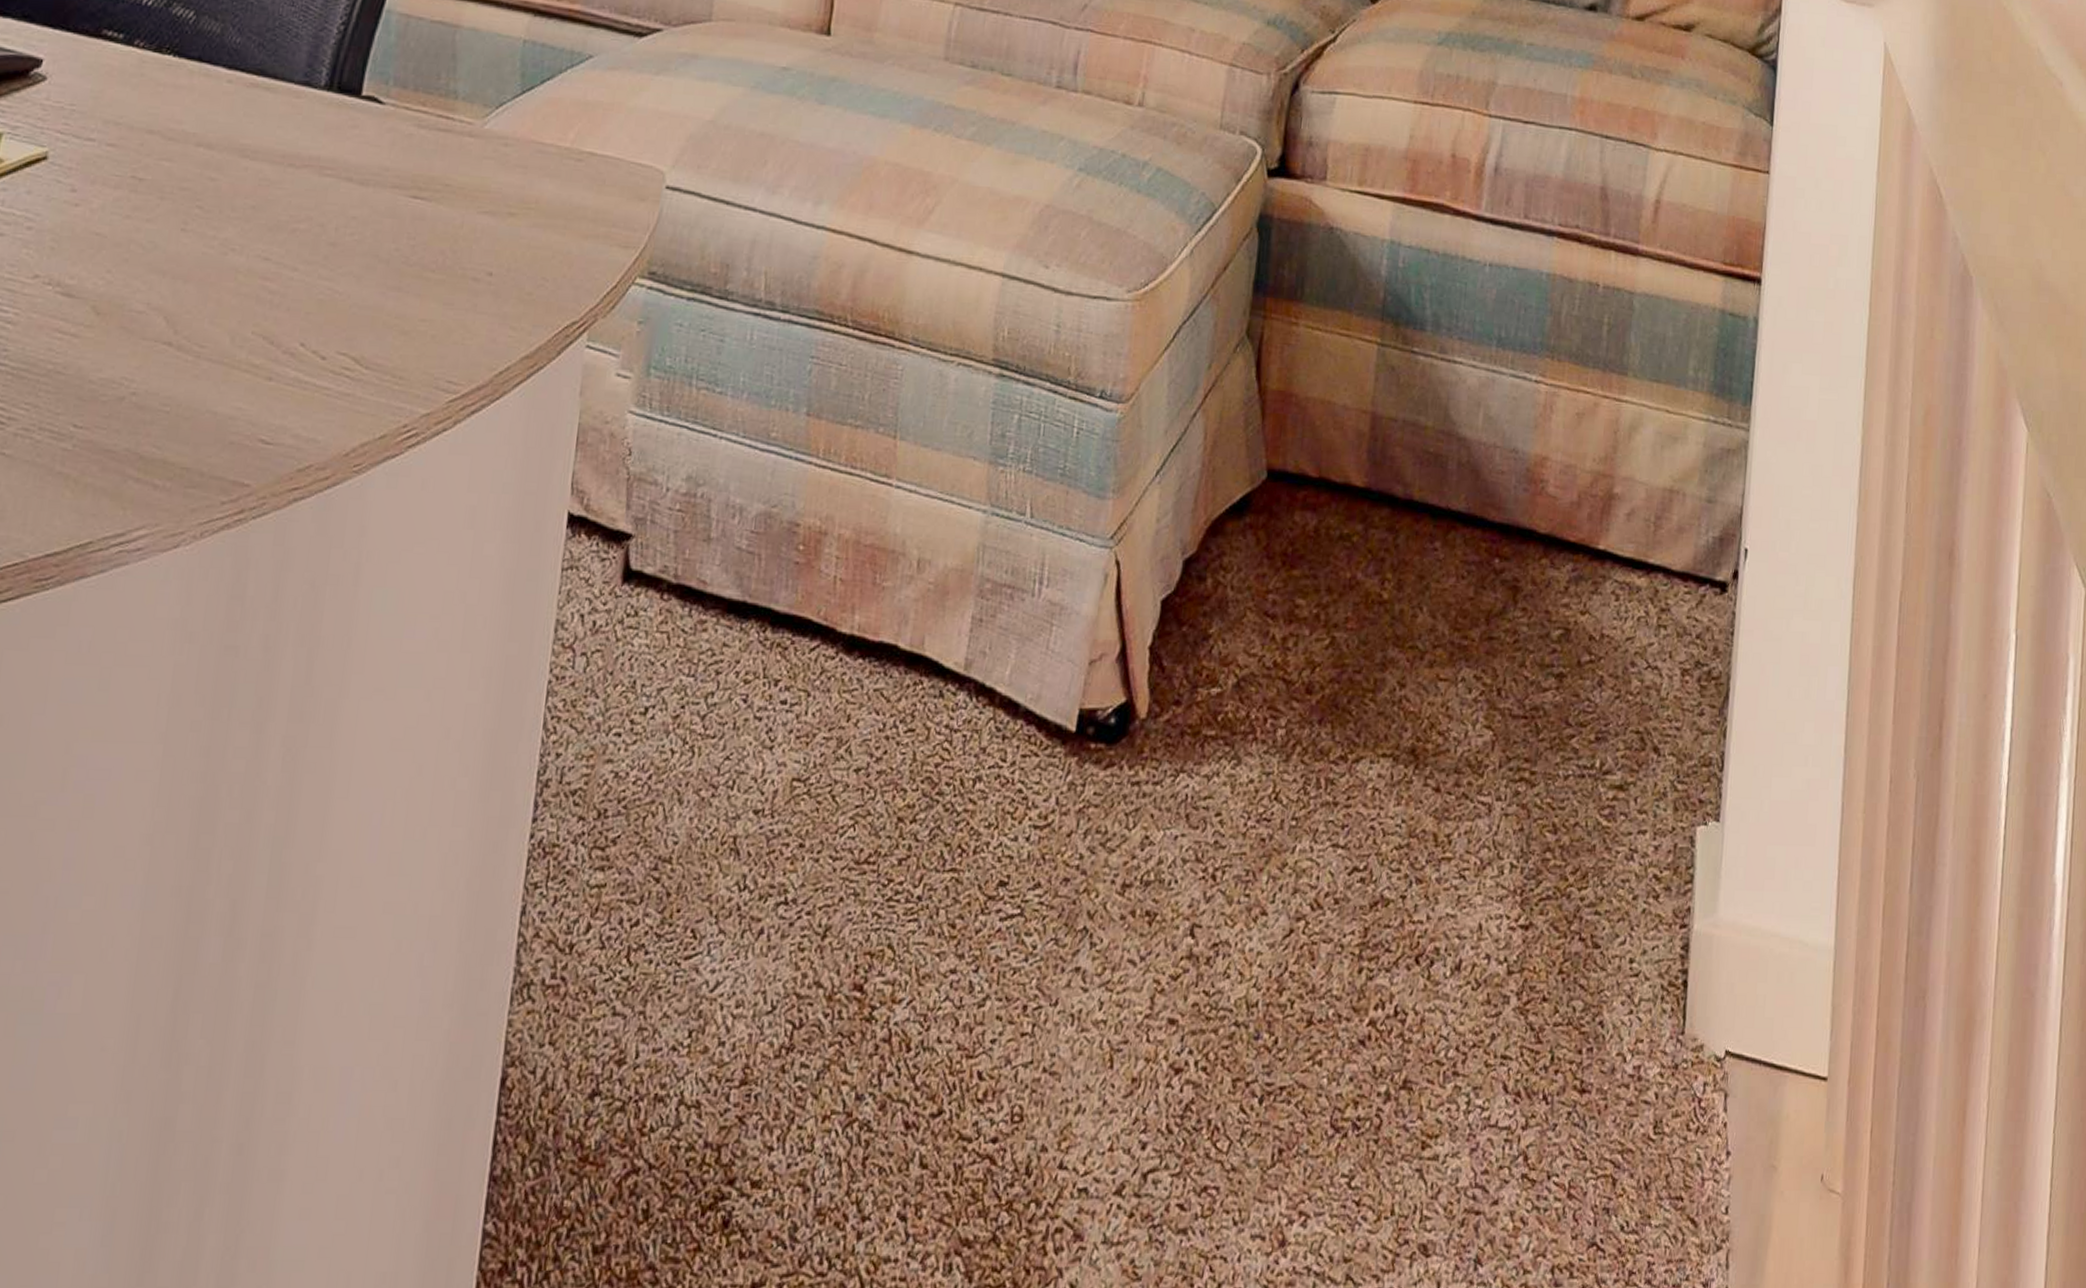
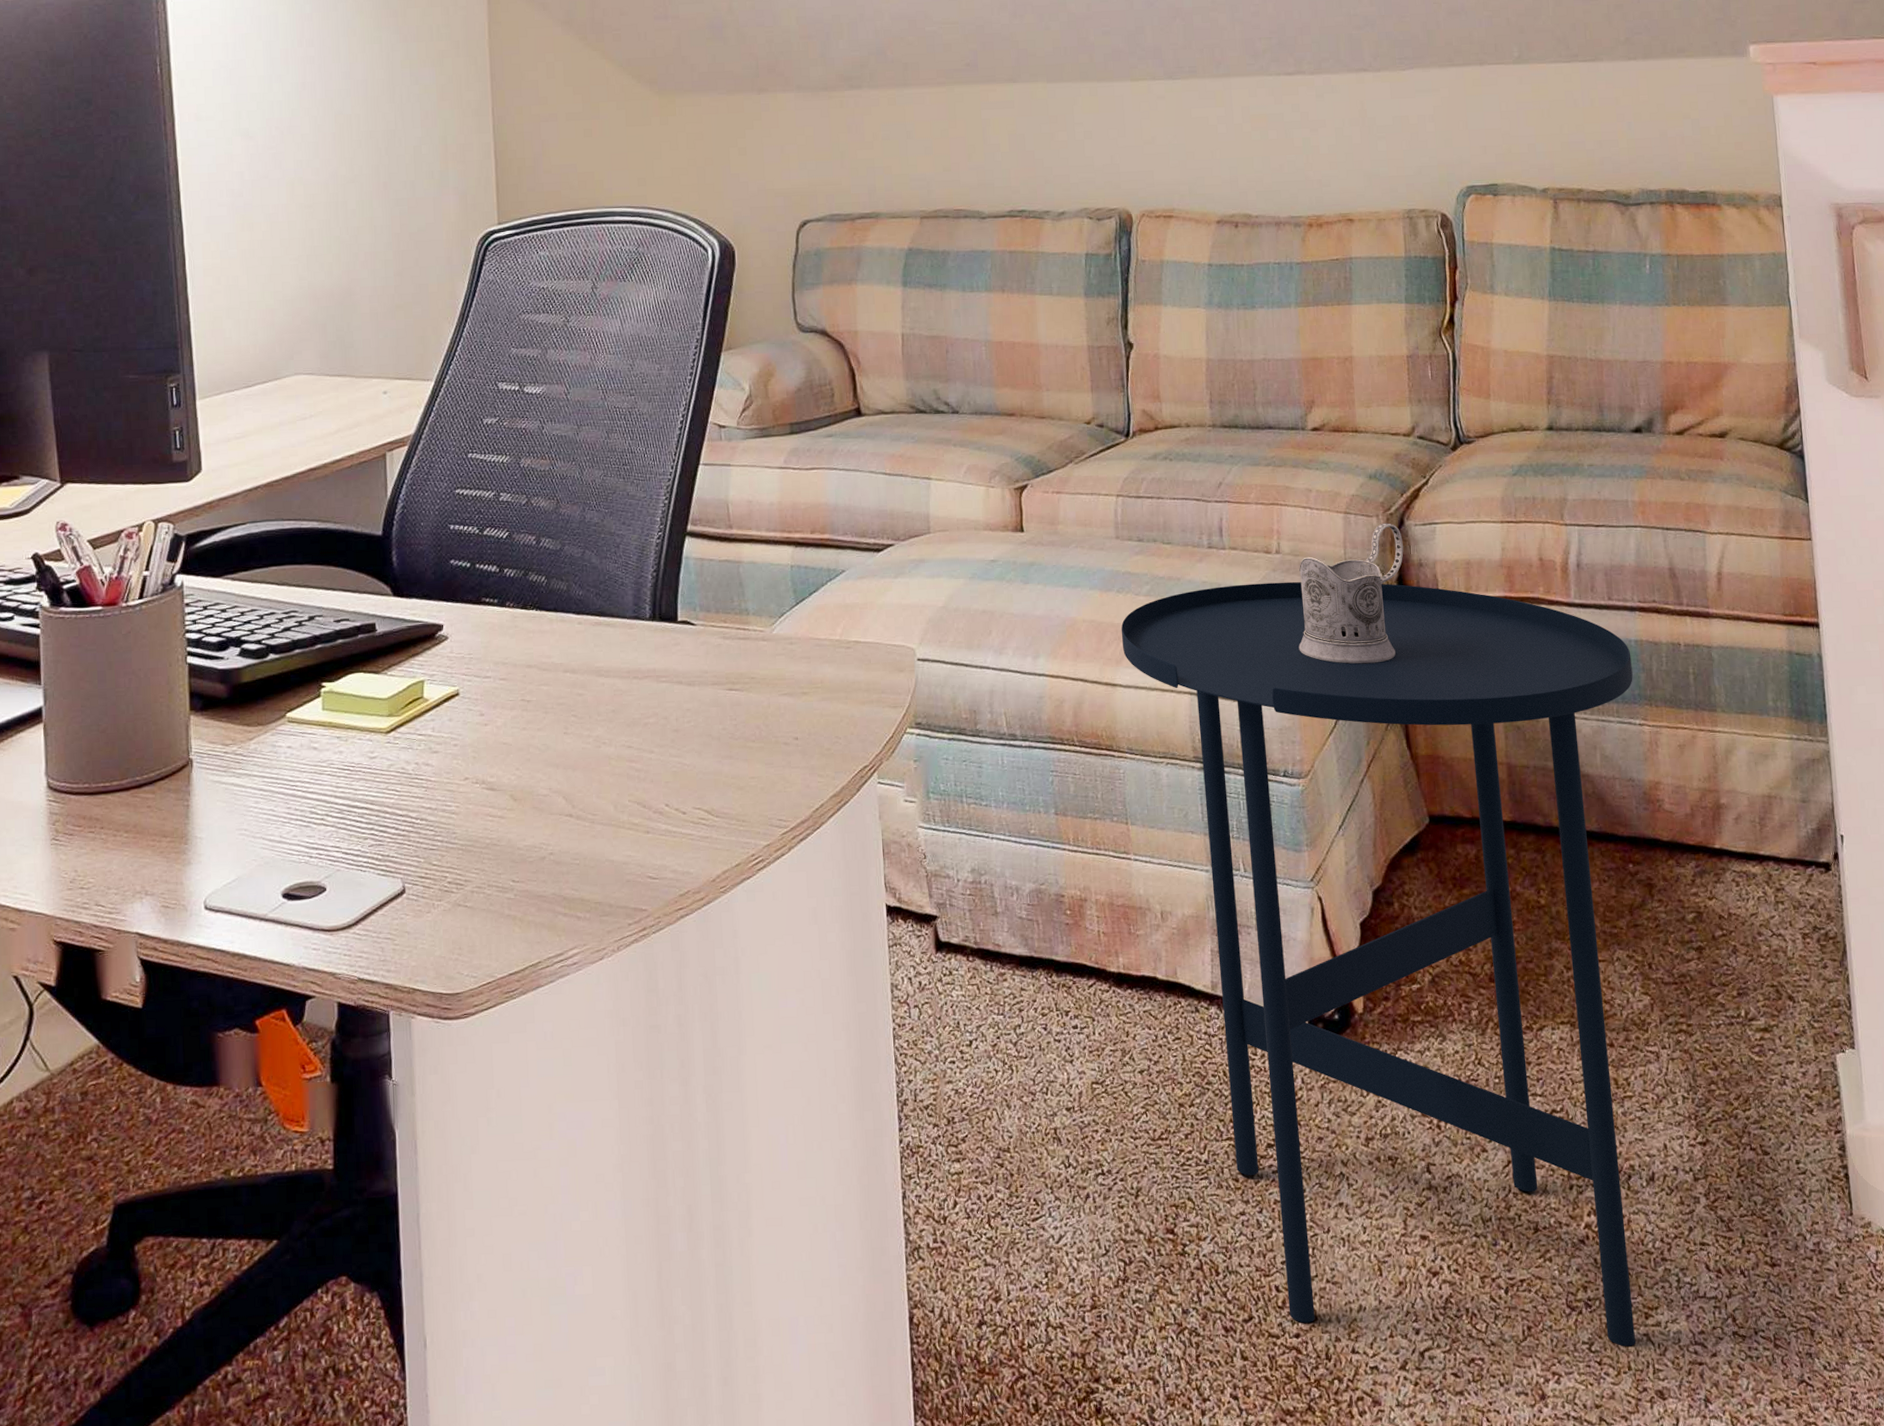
side table: none [928,139,1540,1184] -> present [1121,581,1636,1347]
tea glass holder: none [1145,84,1294,264] -> present [1298,523,1404,664]

